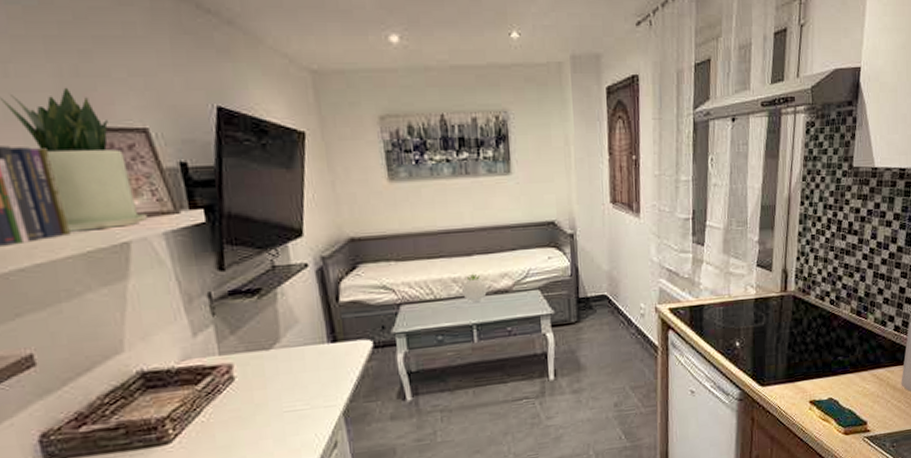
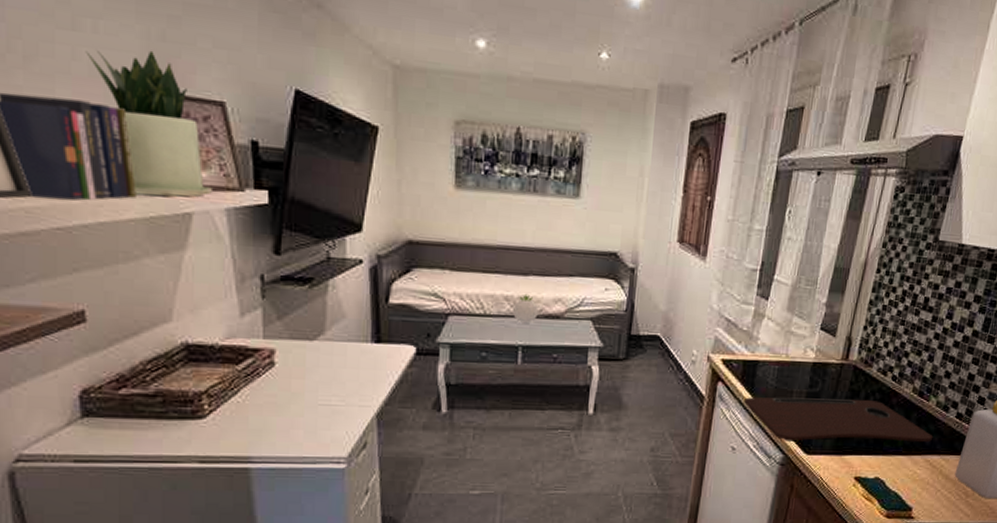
cutting board: none [696,325,876,377] -> present [744,397,933,443]

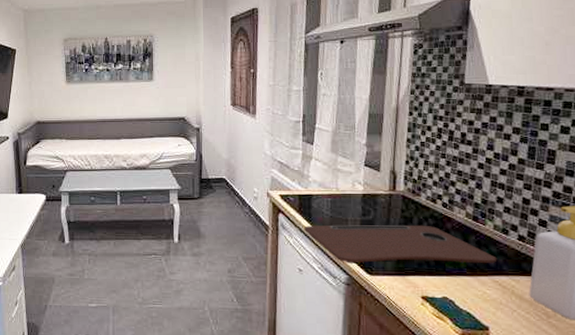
succulent plant: present [513,293,538,324] -> none [111,152,129,175]

